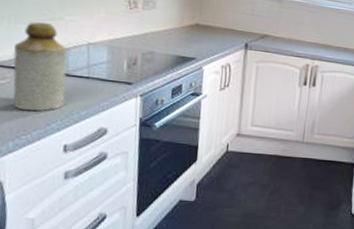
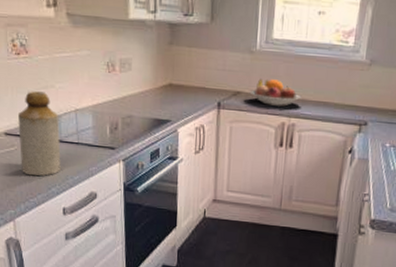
fruit bowl: none [276,24,325,50] -> present [249,78,302,107]

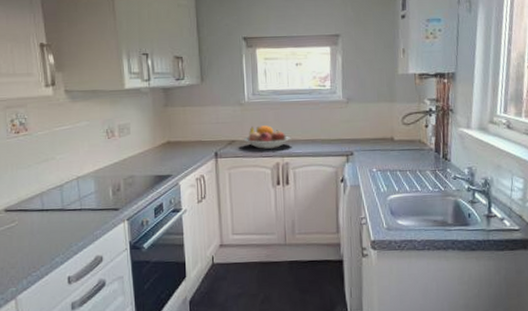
bottle: present [18,91,61,176] -> none [19,165,64,249]

